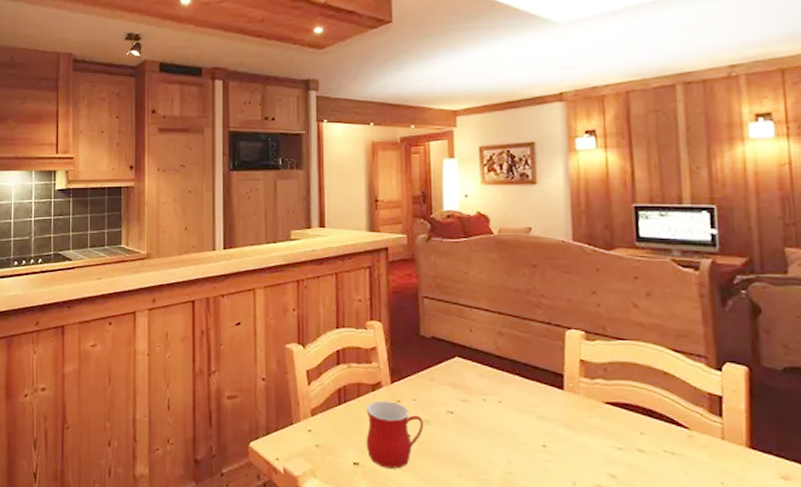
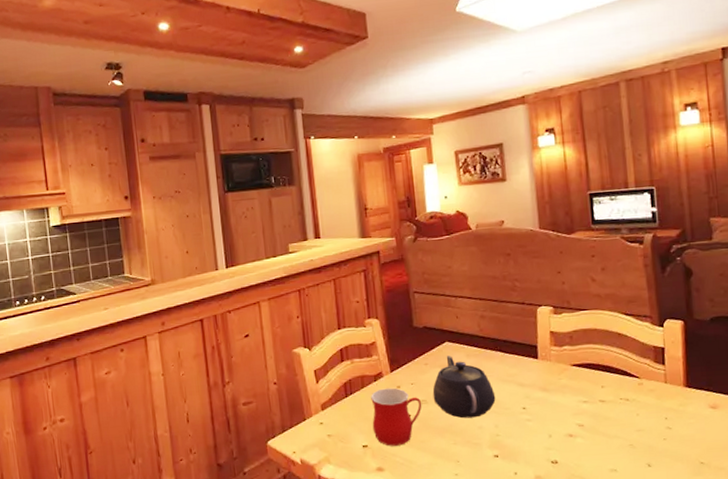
teapot: none [437,373,511,449] -> present [432,356,496,419]

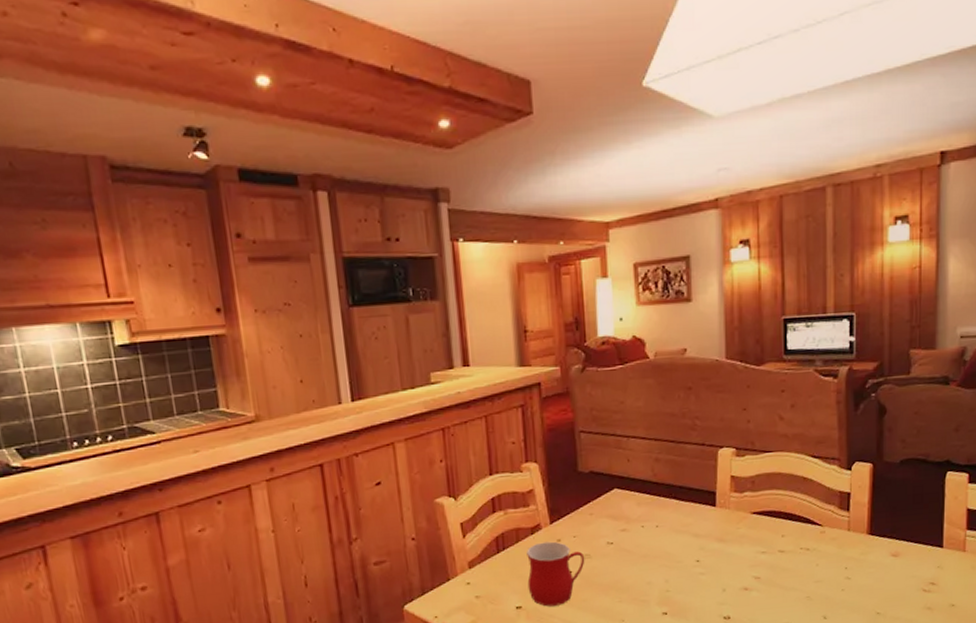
teapot: present [432,356,496,419] -> none [597,504,668,574]

